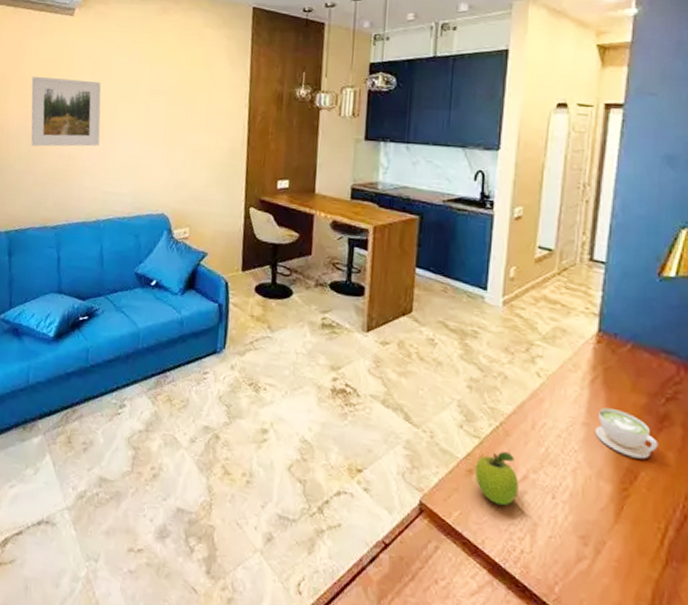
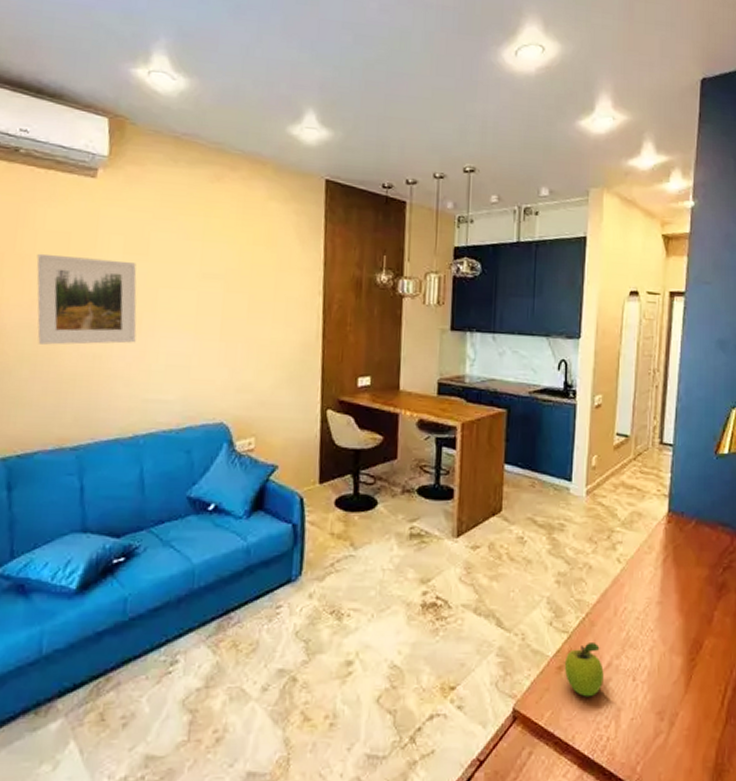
coffee cup: present [595,407,658,460] -> none [667,585,718,628]

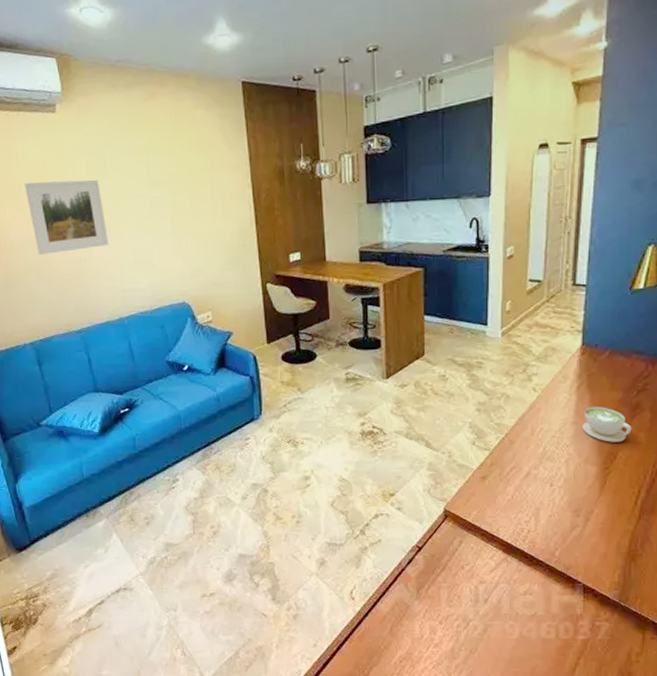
fruit: present [564,643,604,697] -> none [487,457,523,500]
coffee cup: none [667,585,718,628] -> present [582,407,632,443]

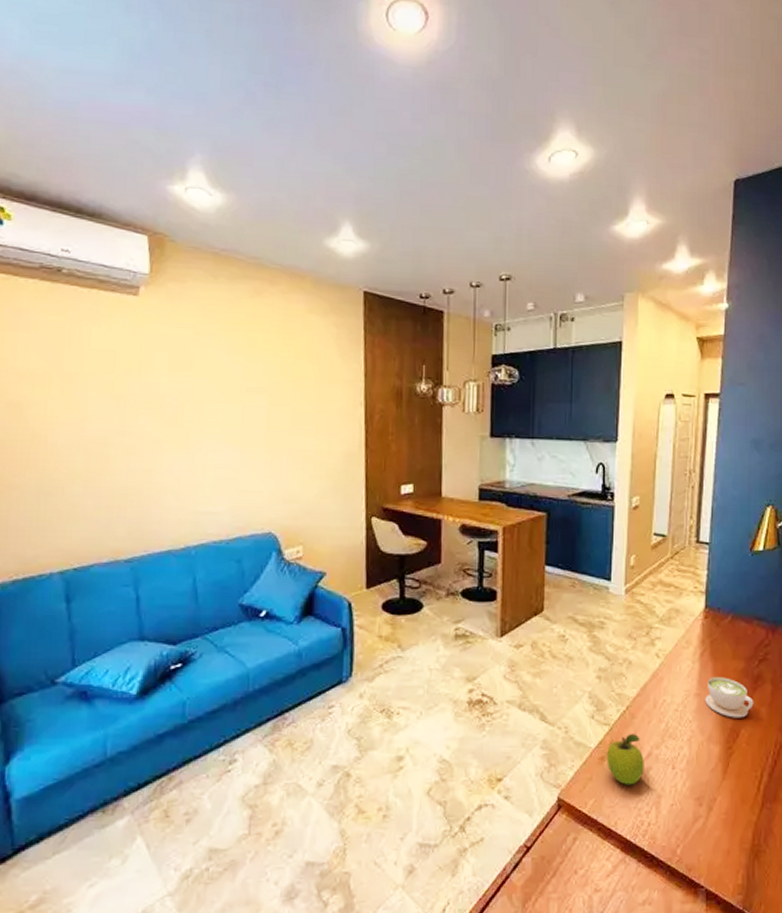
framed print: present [24,179,109,255] -> none [84,371,184,461]
fruit: none [487,457,523,500] -> present [606,734,644,786]

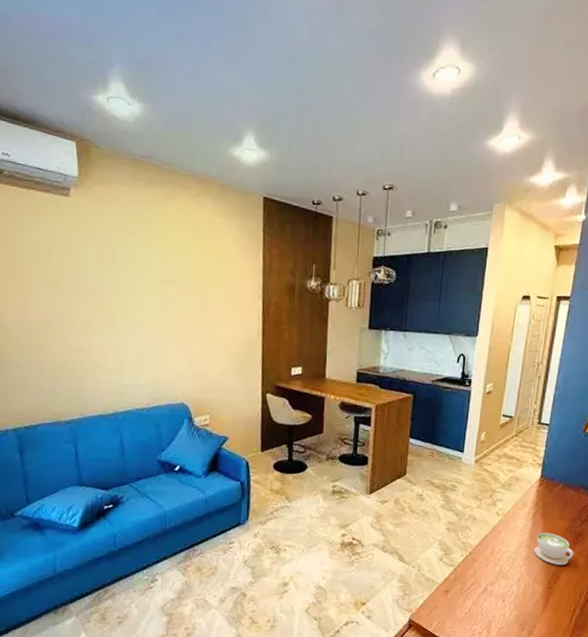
fruit: present [606,734,644,786] -> none [450,574,481,613]

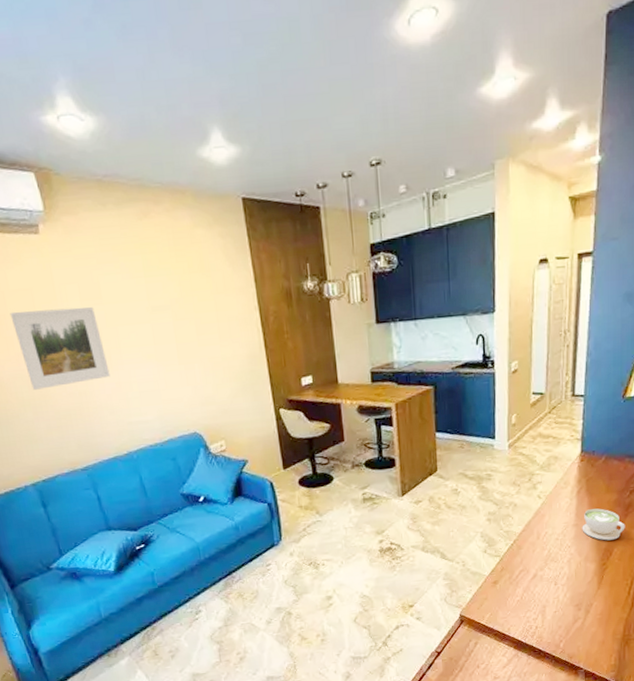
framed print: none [26,263,111,340] -> present [10,307,110,390]

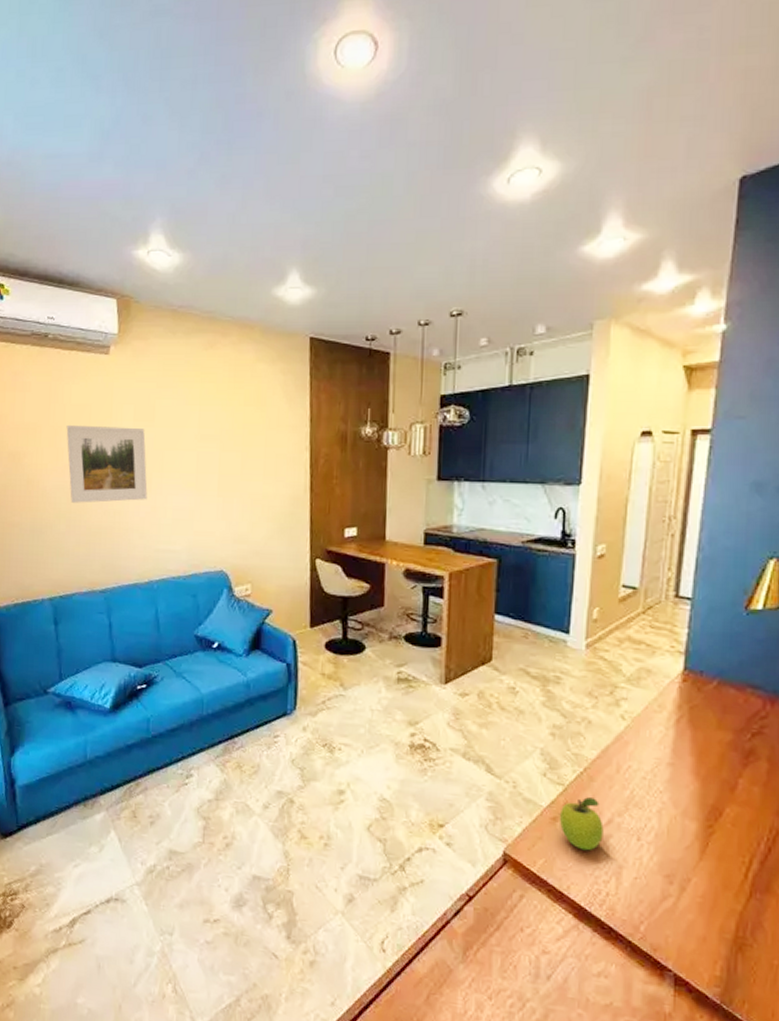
fruit: none [498,561,531,601] -> present [559,797,604,851]
coffee cup: present [582,508,625,541] -> none [680,747,744,796]

